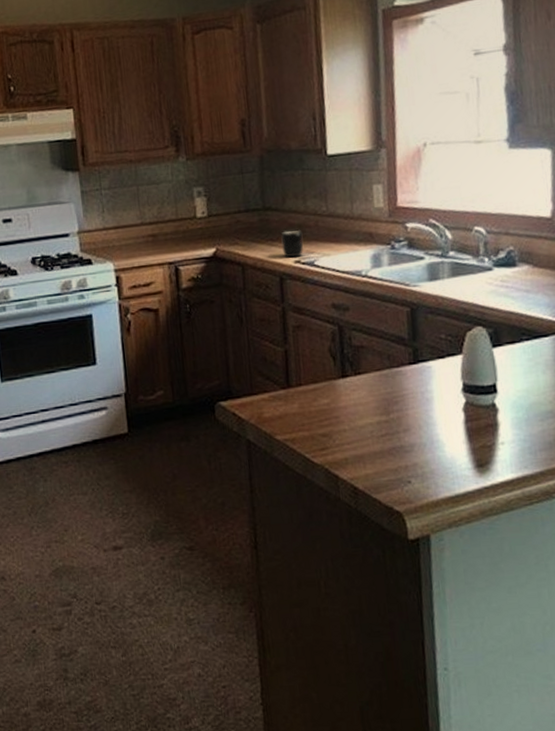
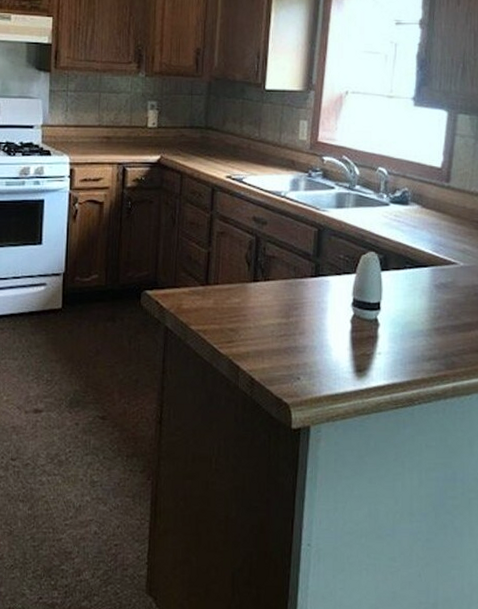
mug: present [281,230,304,258] -> none [217,149,236,173]

